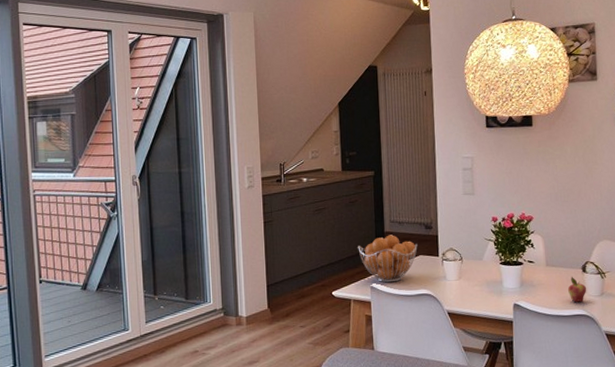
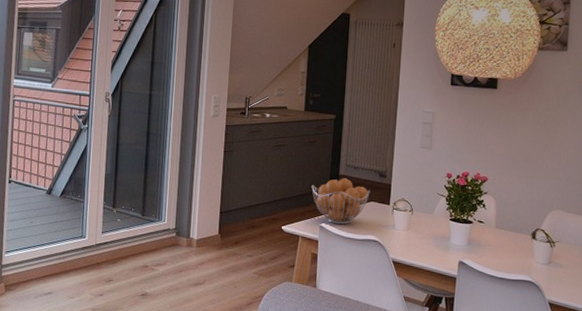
fruit: present [568,276,587,302] -> none [515,241,535,268]

